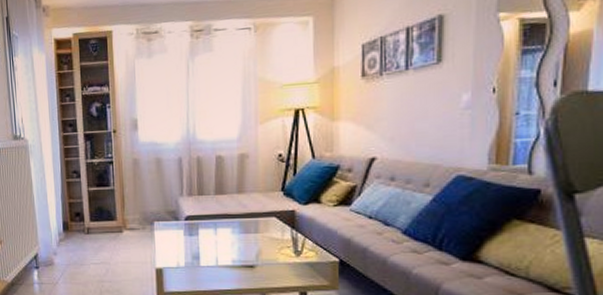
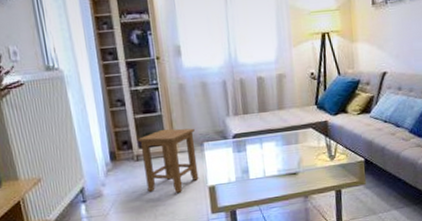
stool: none [89,204,147,271] -> present [137,128,199,193]

